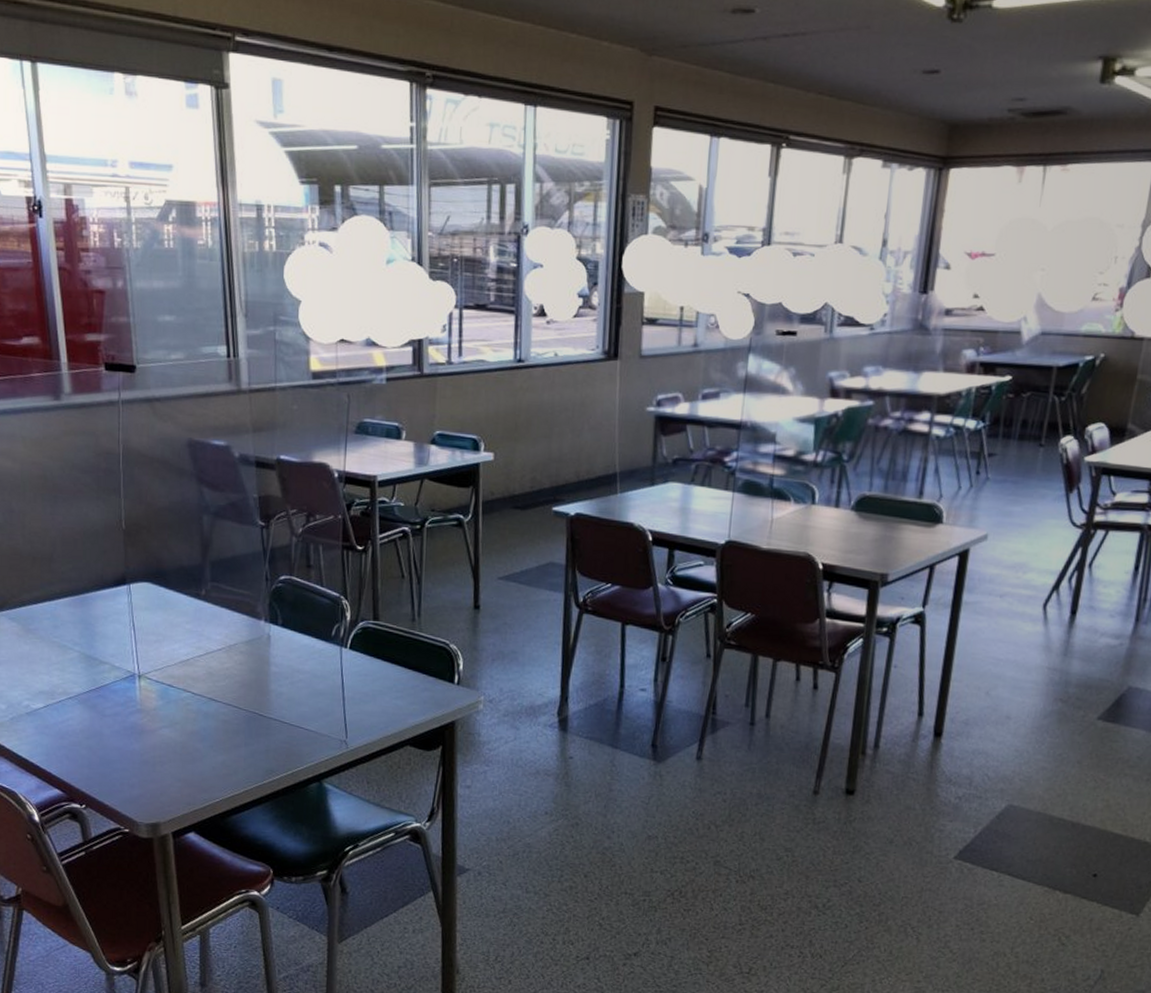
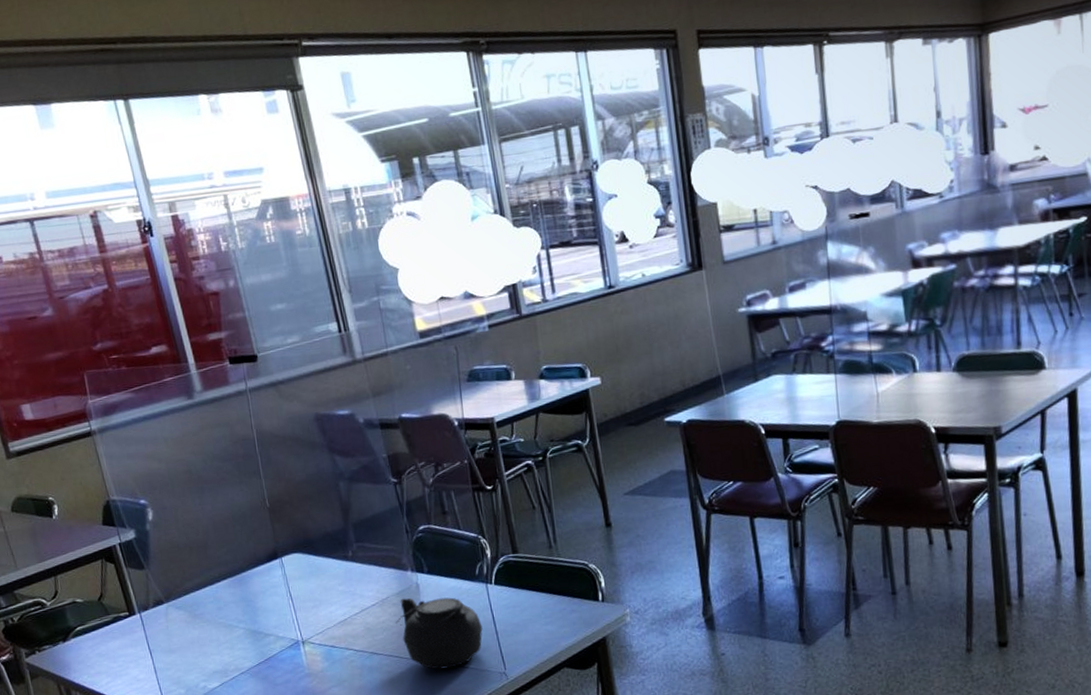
teapot: none [239,647,330,728] -> present [395,597,483,670]

